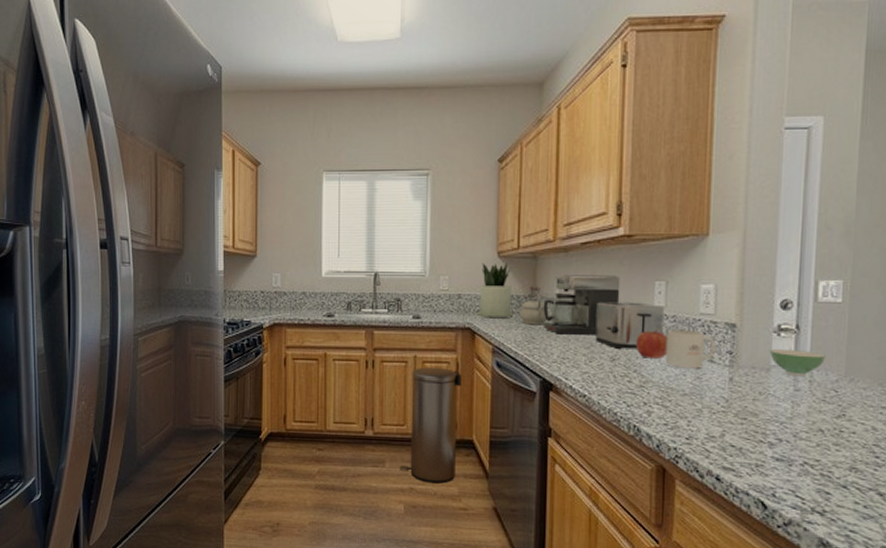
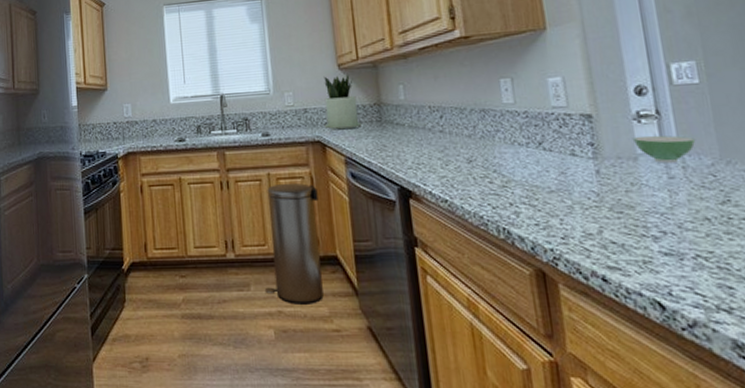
kettle: present [519,286,549,325] -> none [367,94,397,133]
coffee maker: present [543,275,621,335] -> none [390,76,467,140]
toaster: present [595,302,665,349] -> none [444,101,518,150]
fruit: present [635,328,667,359] -> none [489,125,525,157]
mug: present [665,329,715,369] -> none [521,124,575,165]

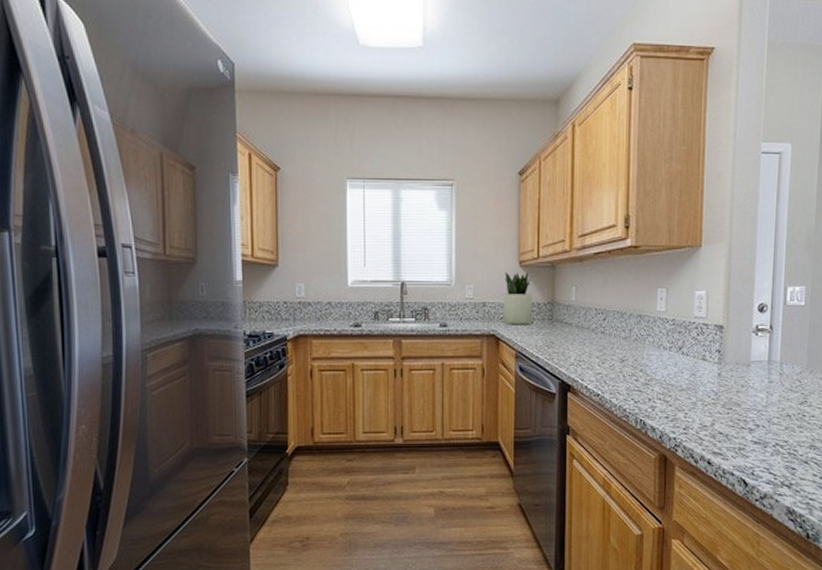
pedal bin: present [264,183,324,305] -> none [429,373,487,485]
bowl: present [632,135,696,163] -> none [749,346,793,370]

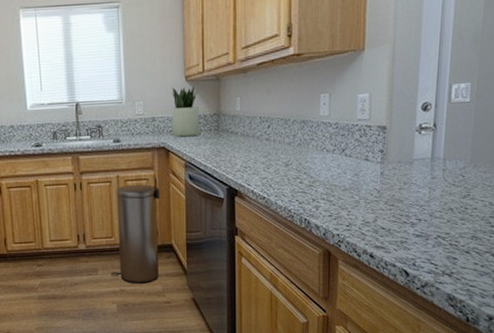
pedal bin: none [429,373,487,485] -> present [110,184,160,284]

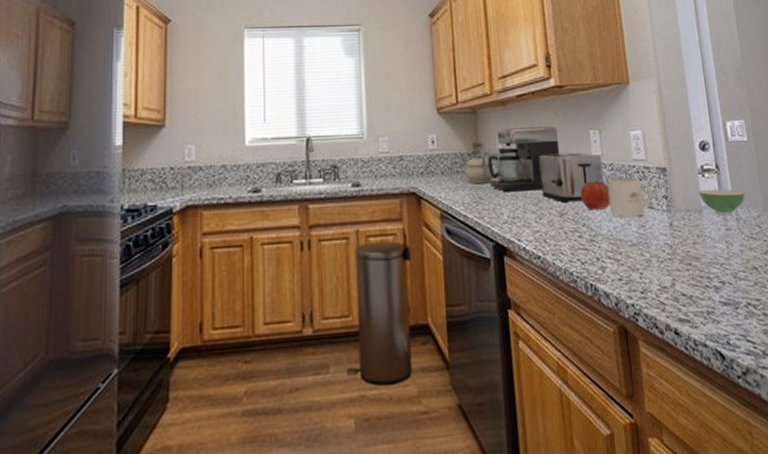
planter: present [169,86,202,137] -> none [420,119,460,180]
kettle: none [206,105,232,140] -> present [464,142,494,184]
coffee maker: none [227,91,292,147] -> present [487,126,560,192]
toaster: none [272,113,329,155] -> present [539,152,605,203]
fruit: none [305,134,331,162] -> present [580,177,610,210]
mug: none [329,134,370,168] -> present [607,177,652,218]
bowl: none [412,144,457,167] -> present [698,188,746,216]

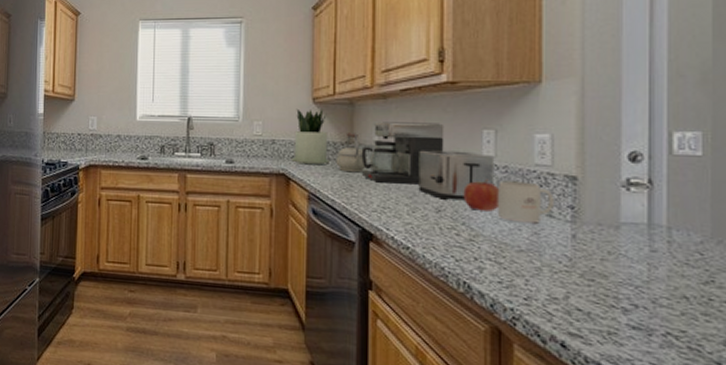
pedal bin: present [346,241,412,386] -> none [211,212,276,333]
planter: none [420,119,460,180] -> present [291,108,331,165]
bowl: present [698,188,746,216] -> none [617,204,688,236]

